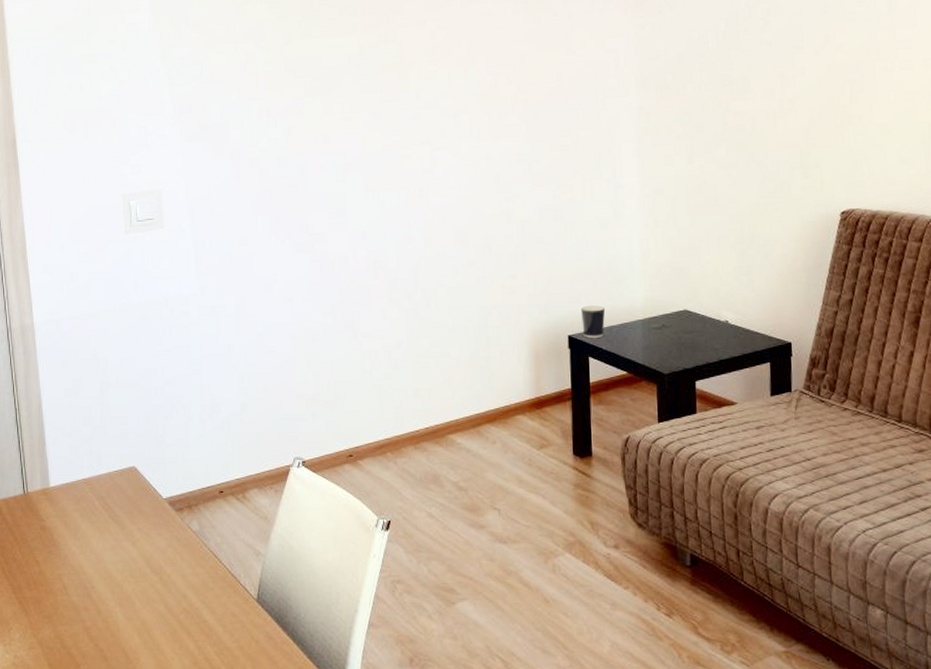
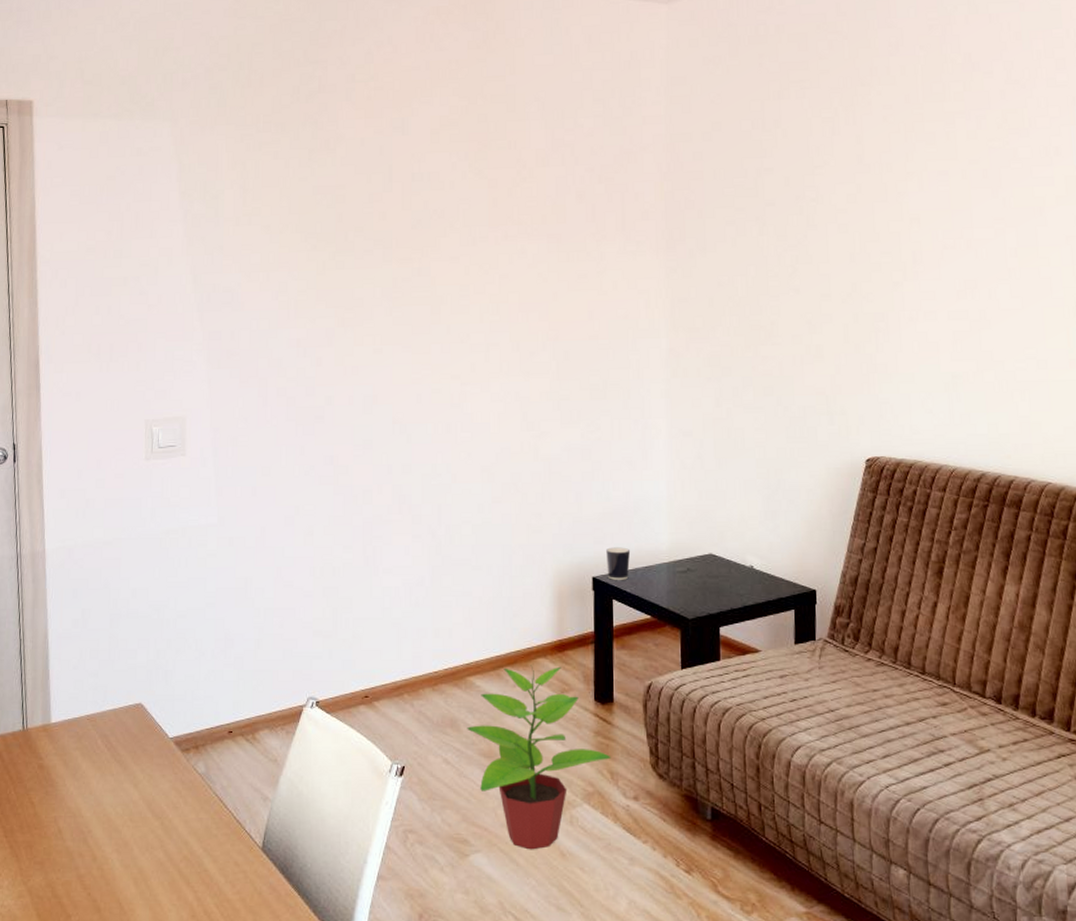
potted plant: none [449,422,591,597] -> present [467,665,611,850]

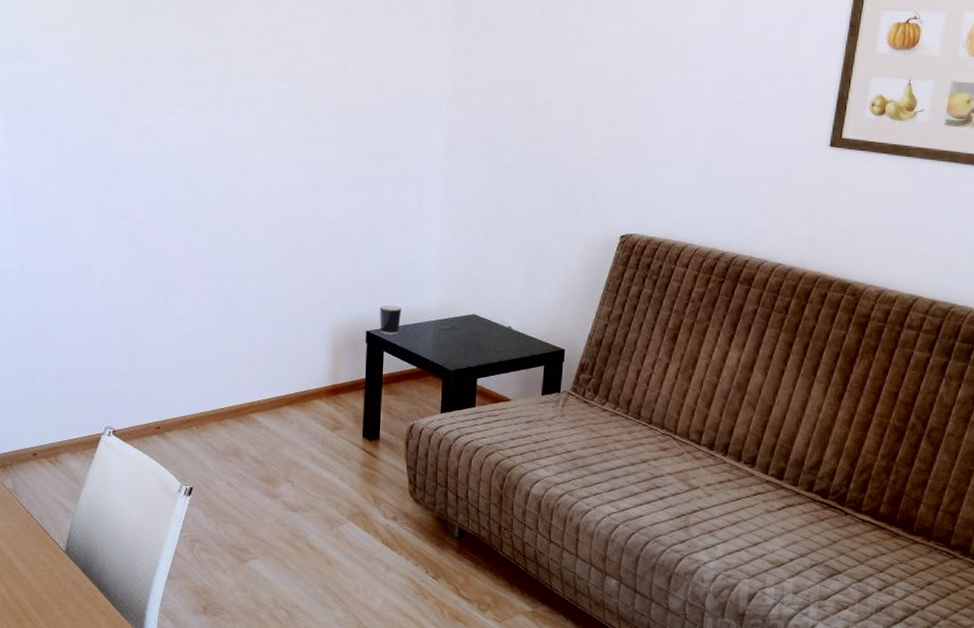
potted plant: present [467,665,611,850] -> none [249,405,375,558]

